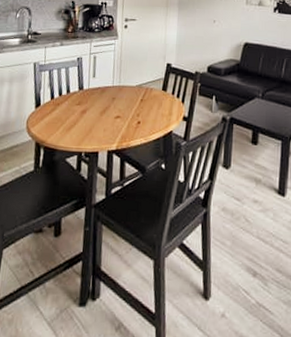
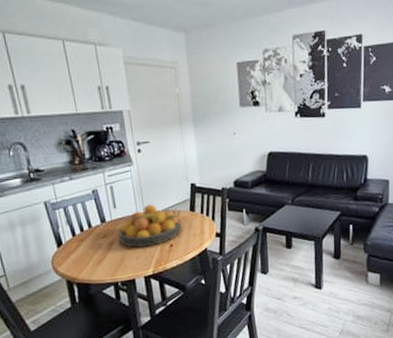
fruit bowl: none [91,78,153,120] -> present [118,204,182,248]

